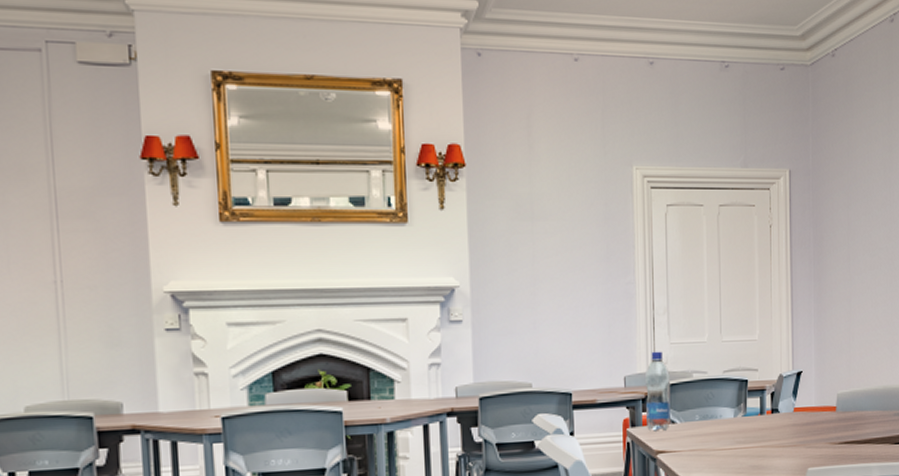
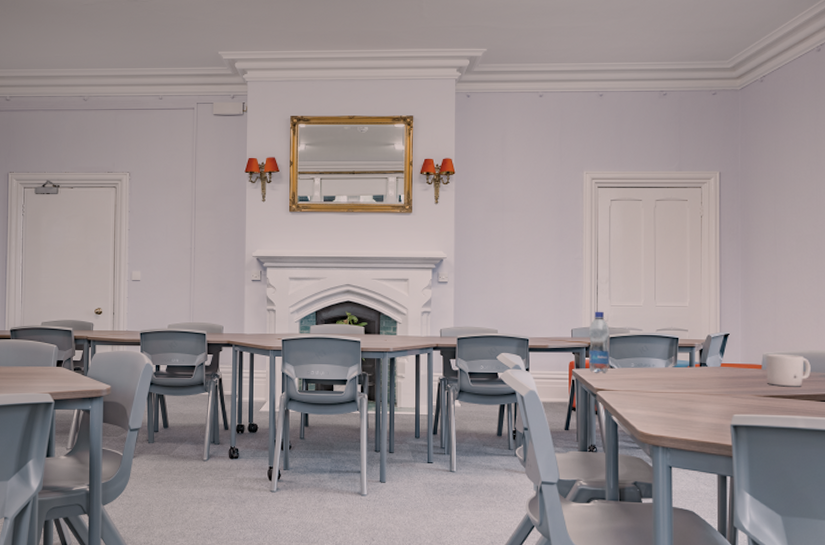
mug: none [839,391,885,431] -> present [765,353,811,387]

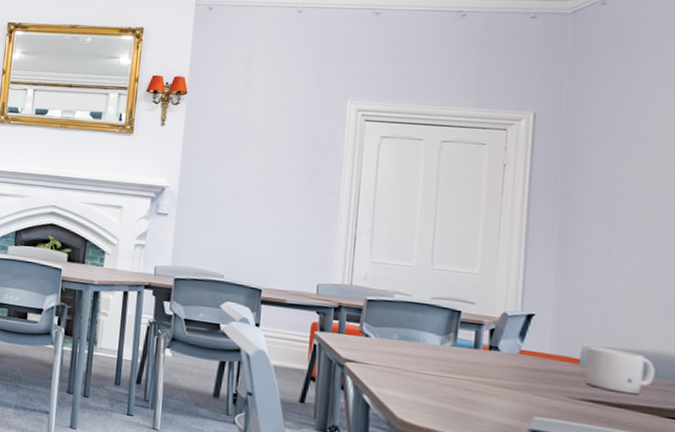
bottle: present [589,311,610,373] -> none [337,266,368,342]

